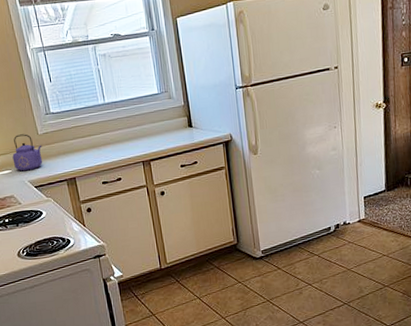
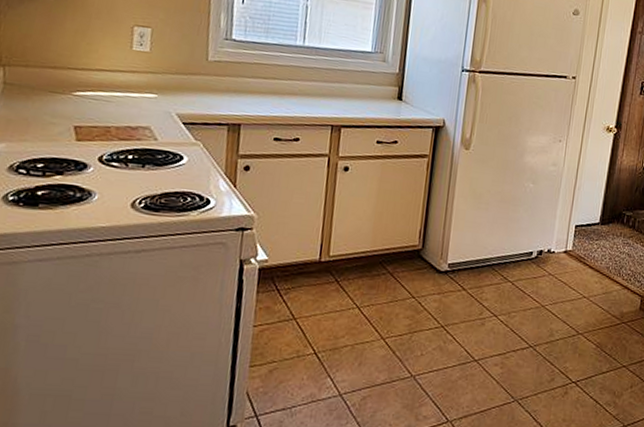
kettle: present [12,134,43,172] -> none [162,53,209,102]

